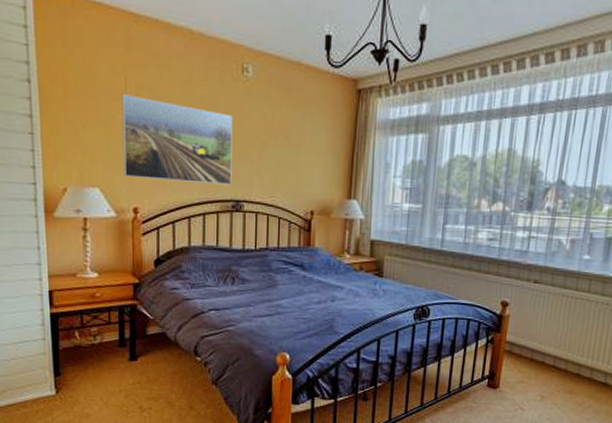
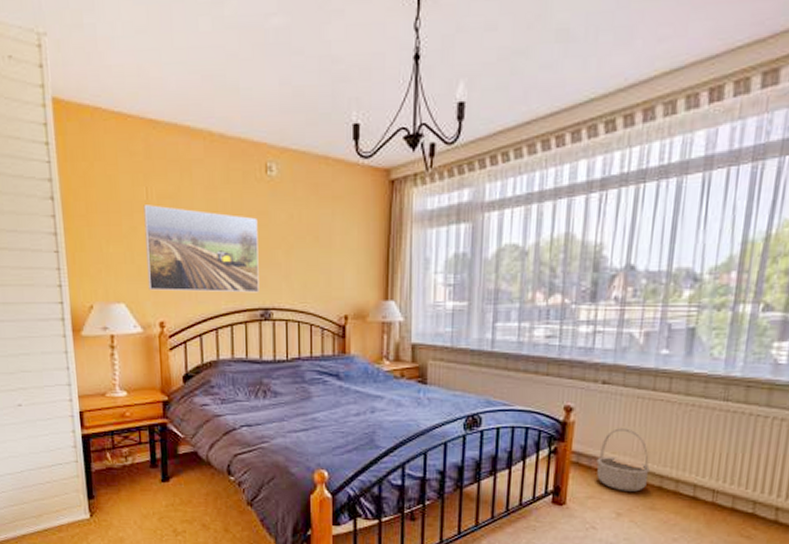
basket: none [526,322,570,378] -> present [596,428,650,492]

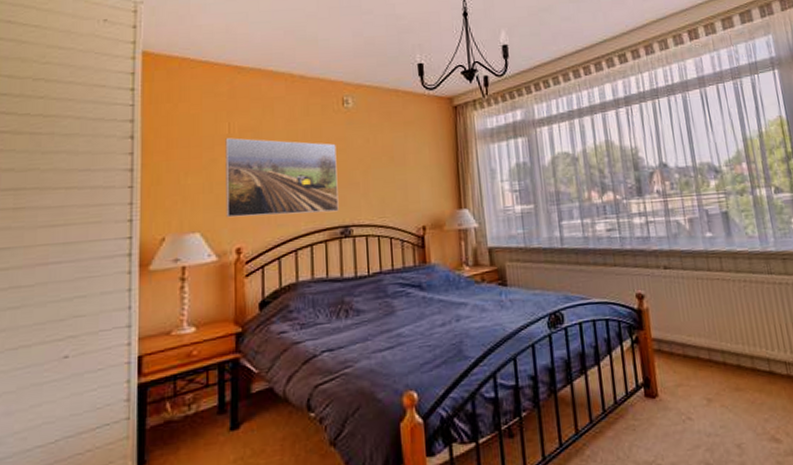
basket: present [596,428,650,492] -> none [676,309,726,375]

